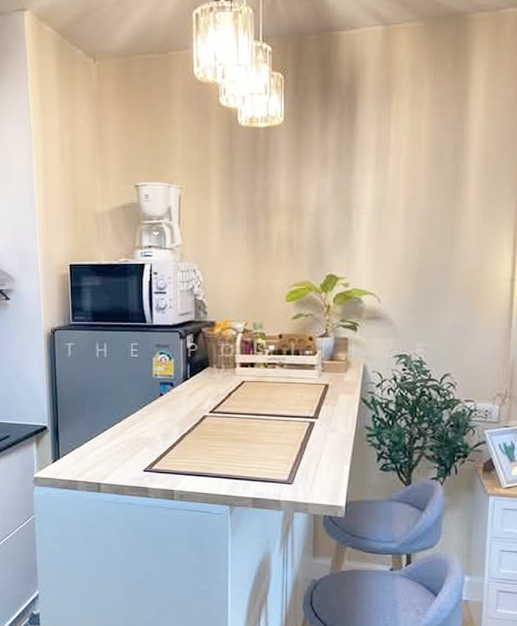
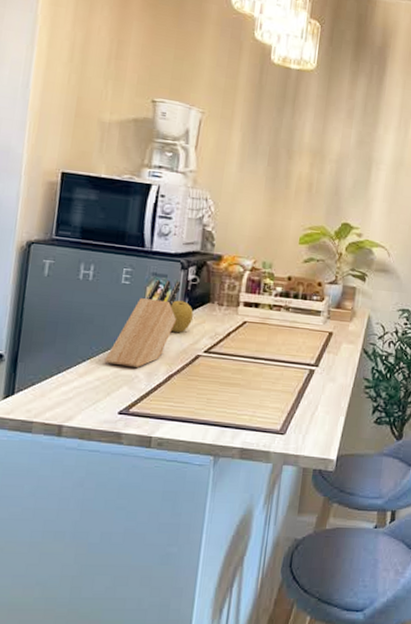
knife block: none [126,349,182,430] -> present [104,279,181,367]
fruit: none [175,367,195,396] -> present [170,300,193,332]

